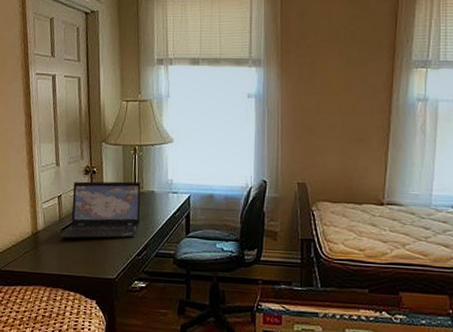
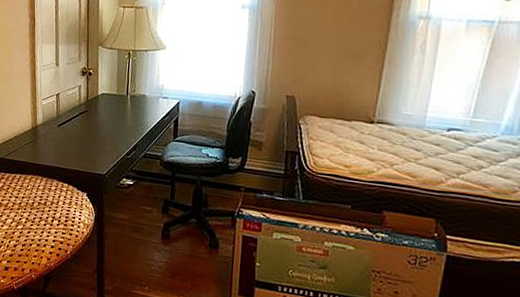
laptop: present [59,181,141,239] -> none [56,81,133,138]

